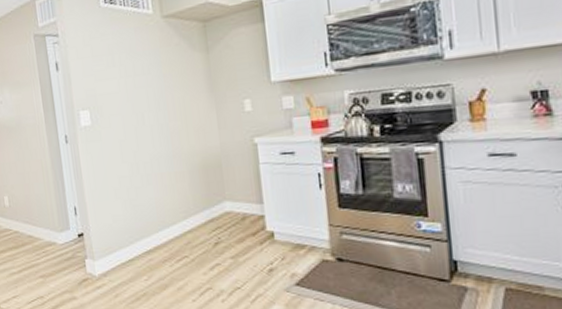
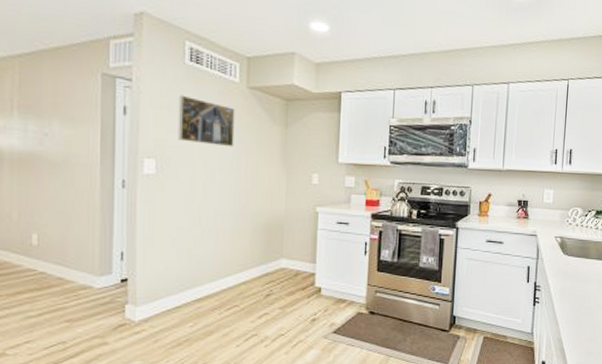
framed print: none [100,39,158,88] -> present [177,95,235,147]

